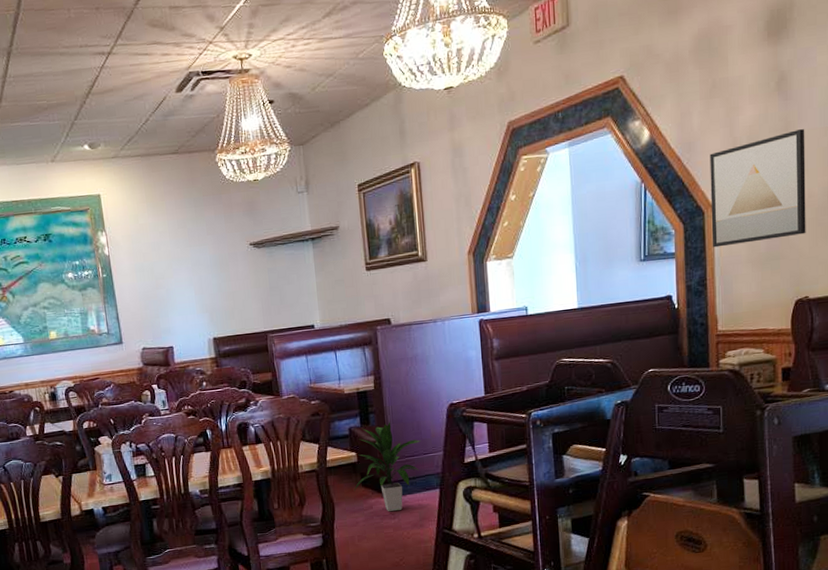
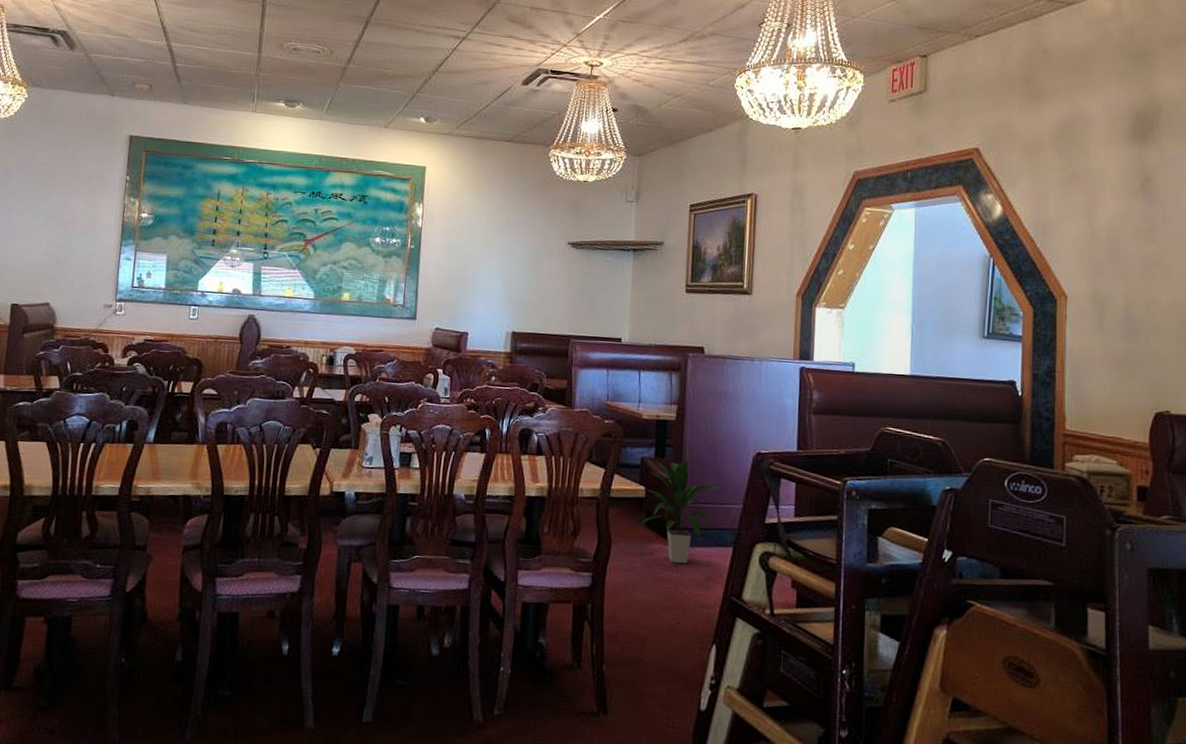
wall art: present [709,129,806,248] -> none [1064,233,1170,343]

